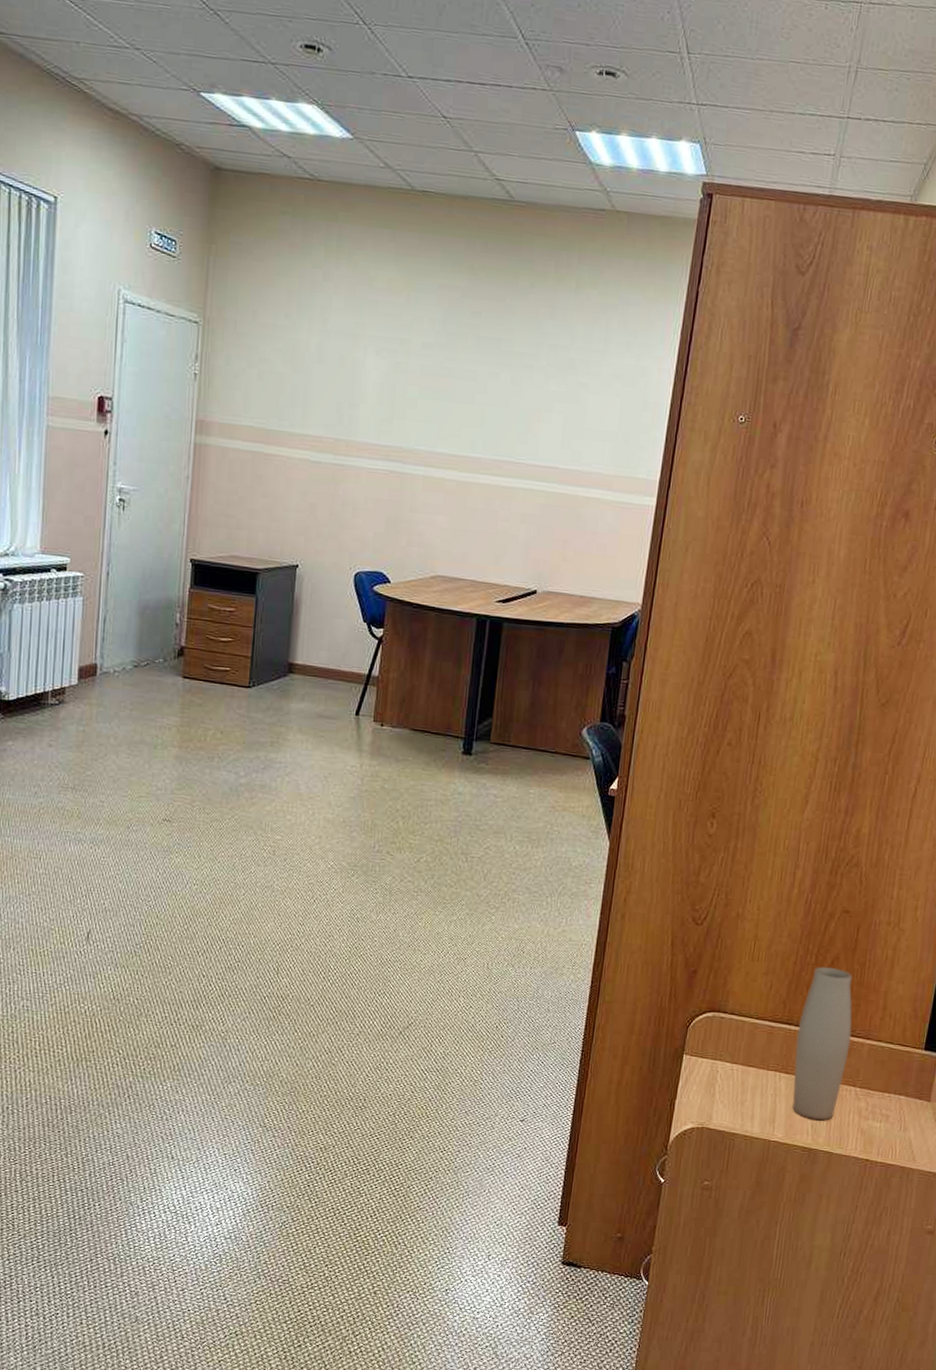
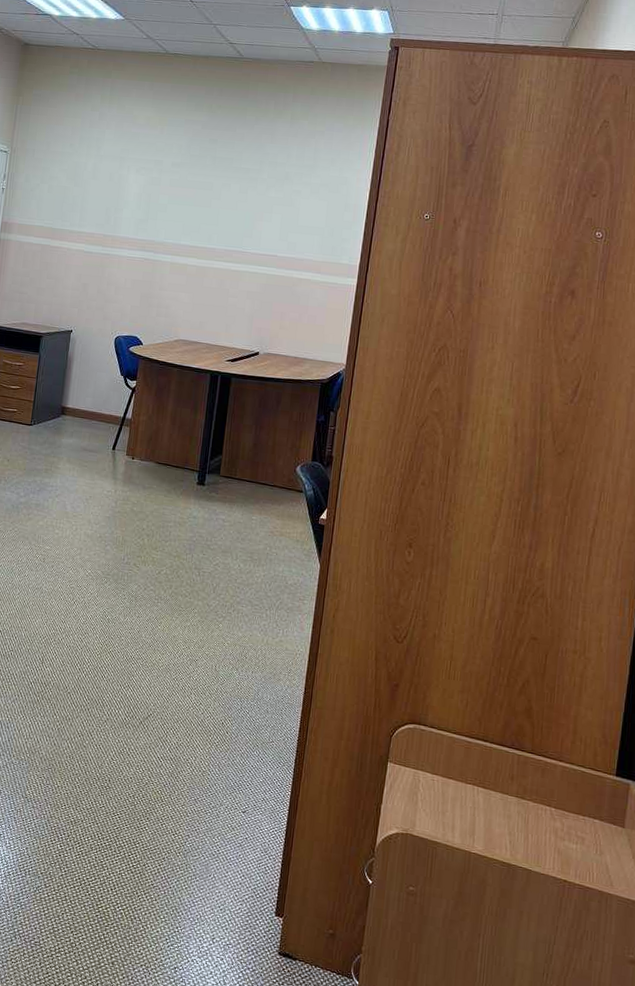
vase: present [792,966,853,1121] -> none [490,688,545,838]

